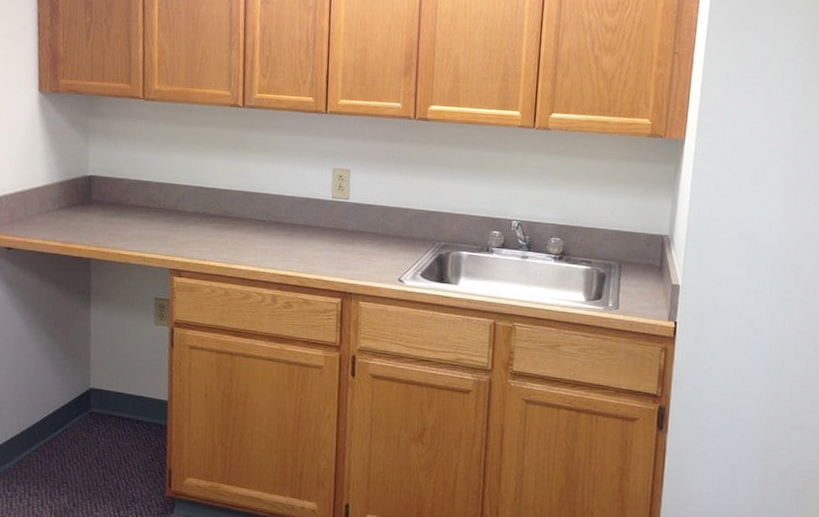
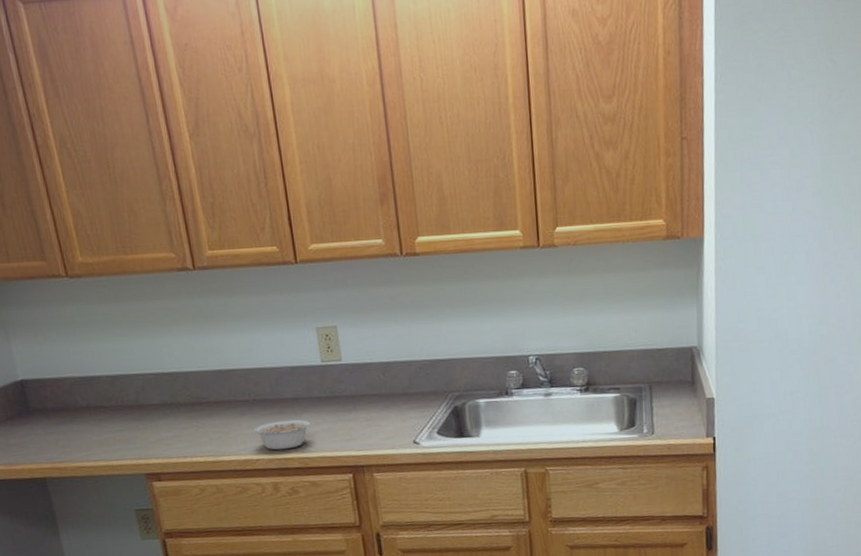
legume: none [264,242,313,268] -> present [253,419,311,451]

